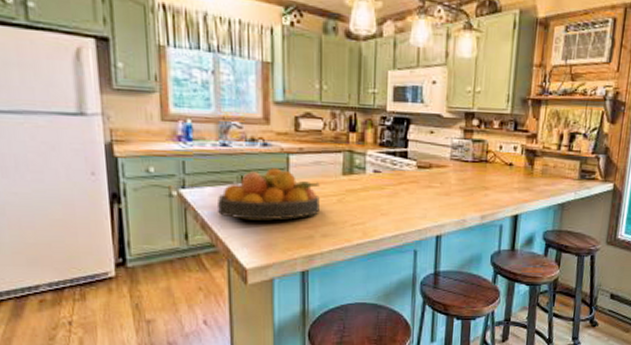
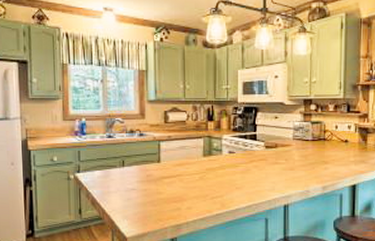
fruit bowl: present [218,168,320,221] -> none [105,153,185,196]

